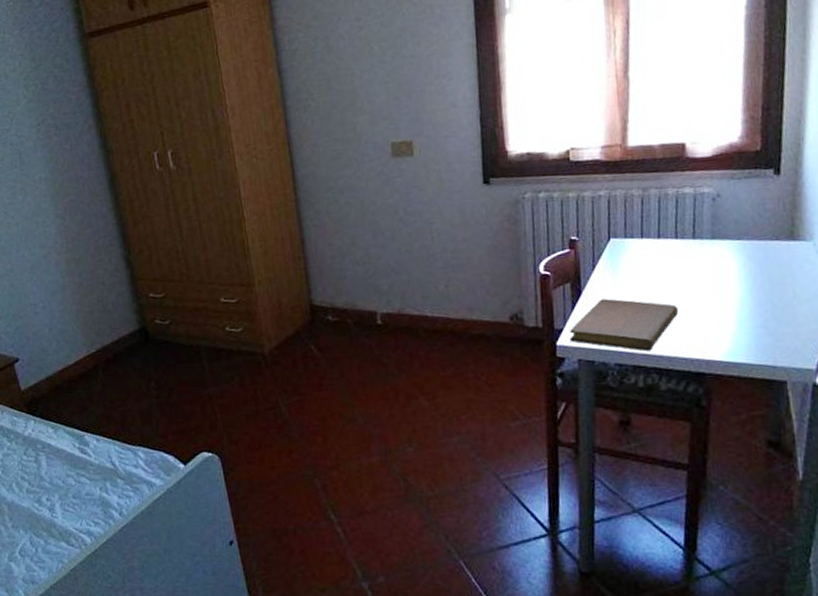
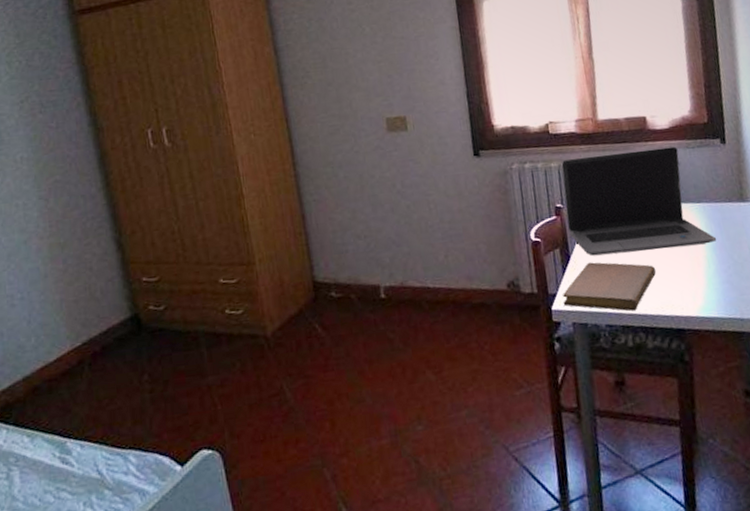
laptop computer: none [580,177,756,293] -> present [561,146,717,256]

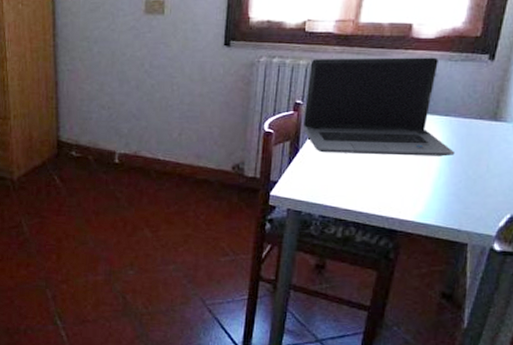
notebook: present [563,262,656,312] -> none [282,158,383,207]

